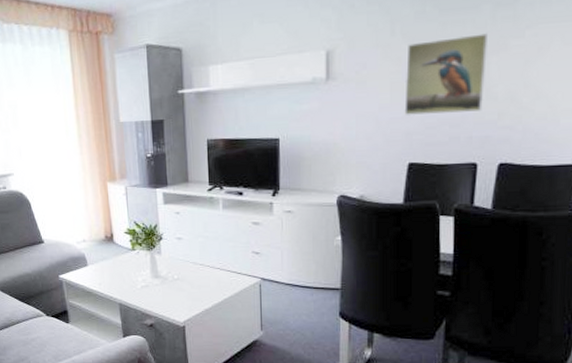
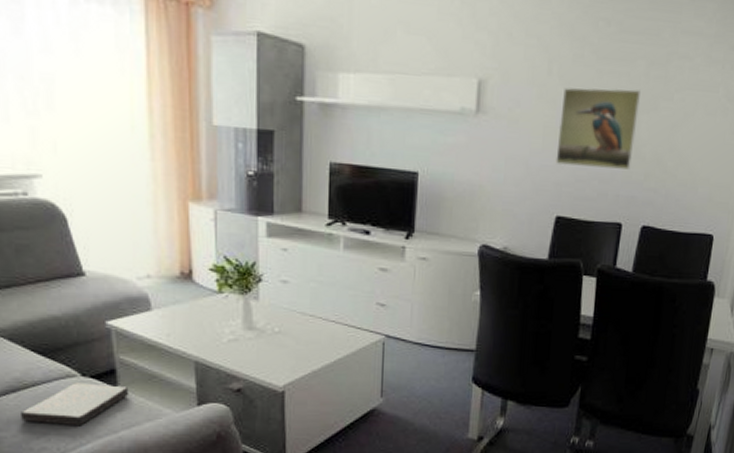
book: none [11,321,77,352] -> present [19,383,129,427]

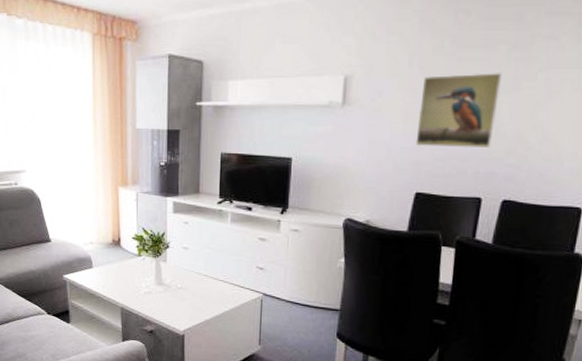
book: present [19,383,129,427] -> none [10,319,77,351]

